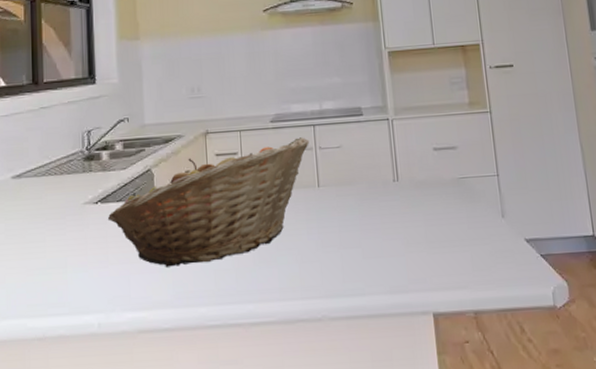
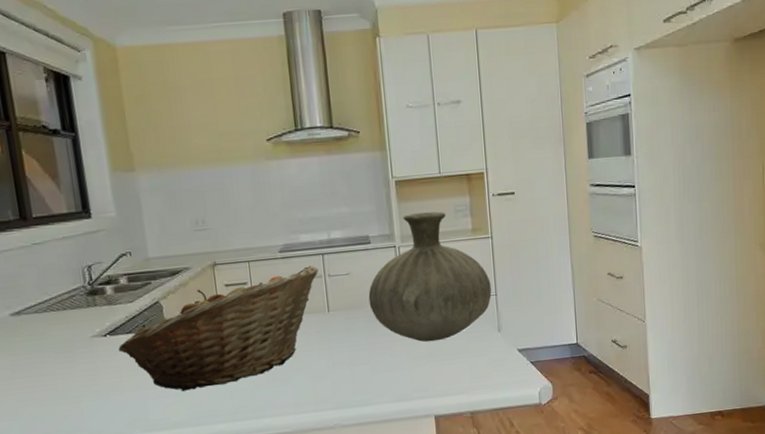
vase: none [360,83,493,226] -> present [368,211,492,342]

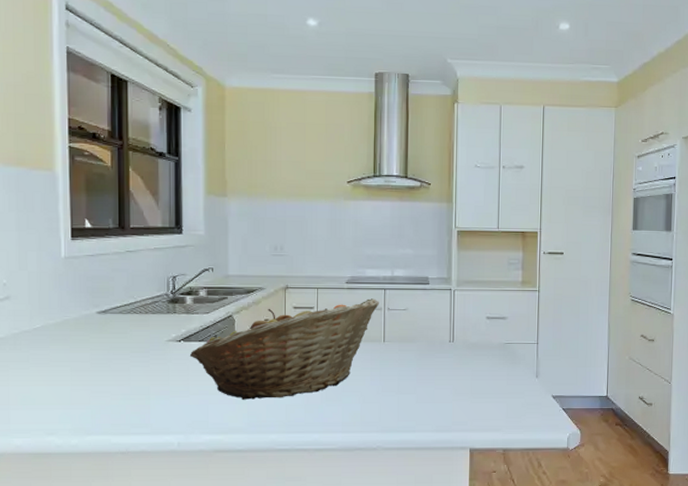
vase: present [368,211,492,342] -> none [421,262,534,380]

